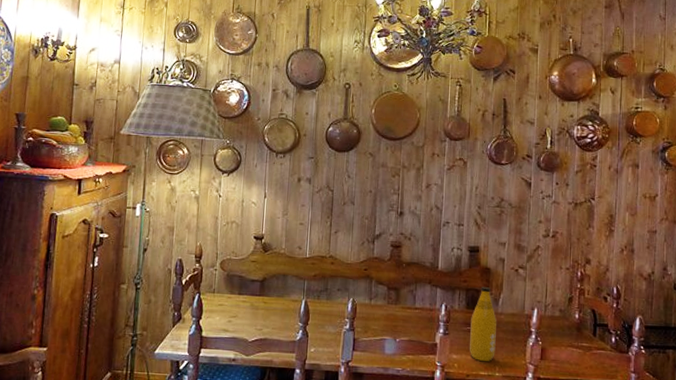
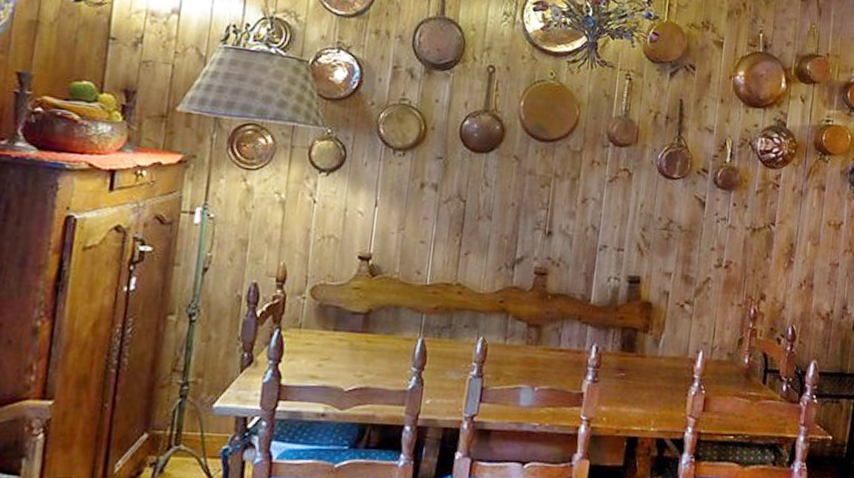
bottle: present [469,287,496,361] -> none [620,325,655,414]

